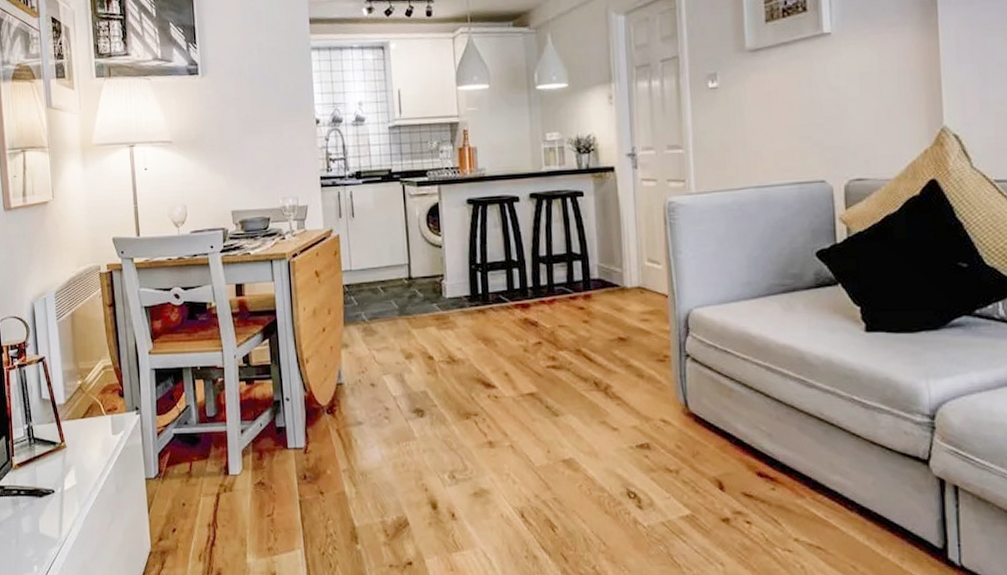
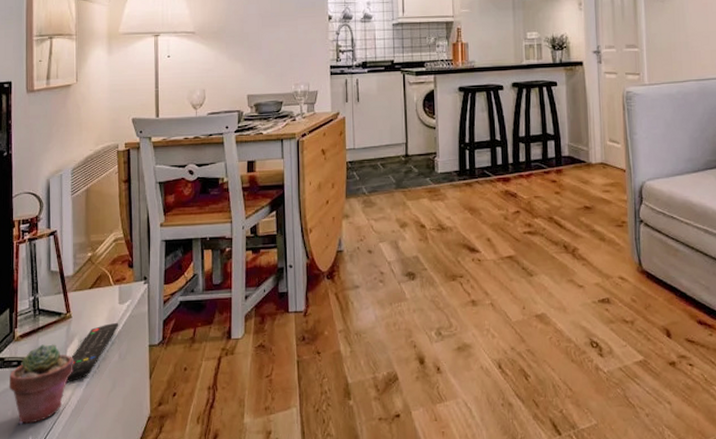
potted succulent: none [11,474,72,554] -> present [10,344,73,425]
remote control: none [66,453,114,514] -> present [66,322,119,383]

